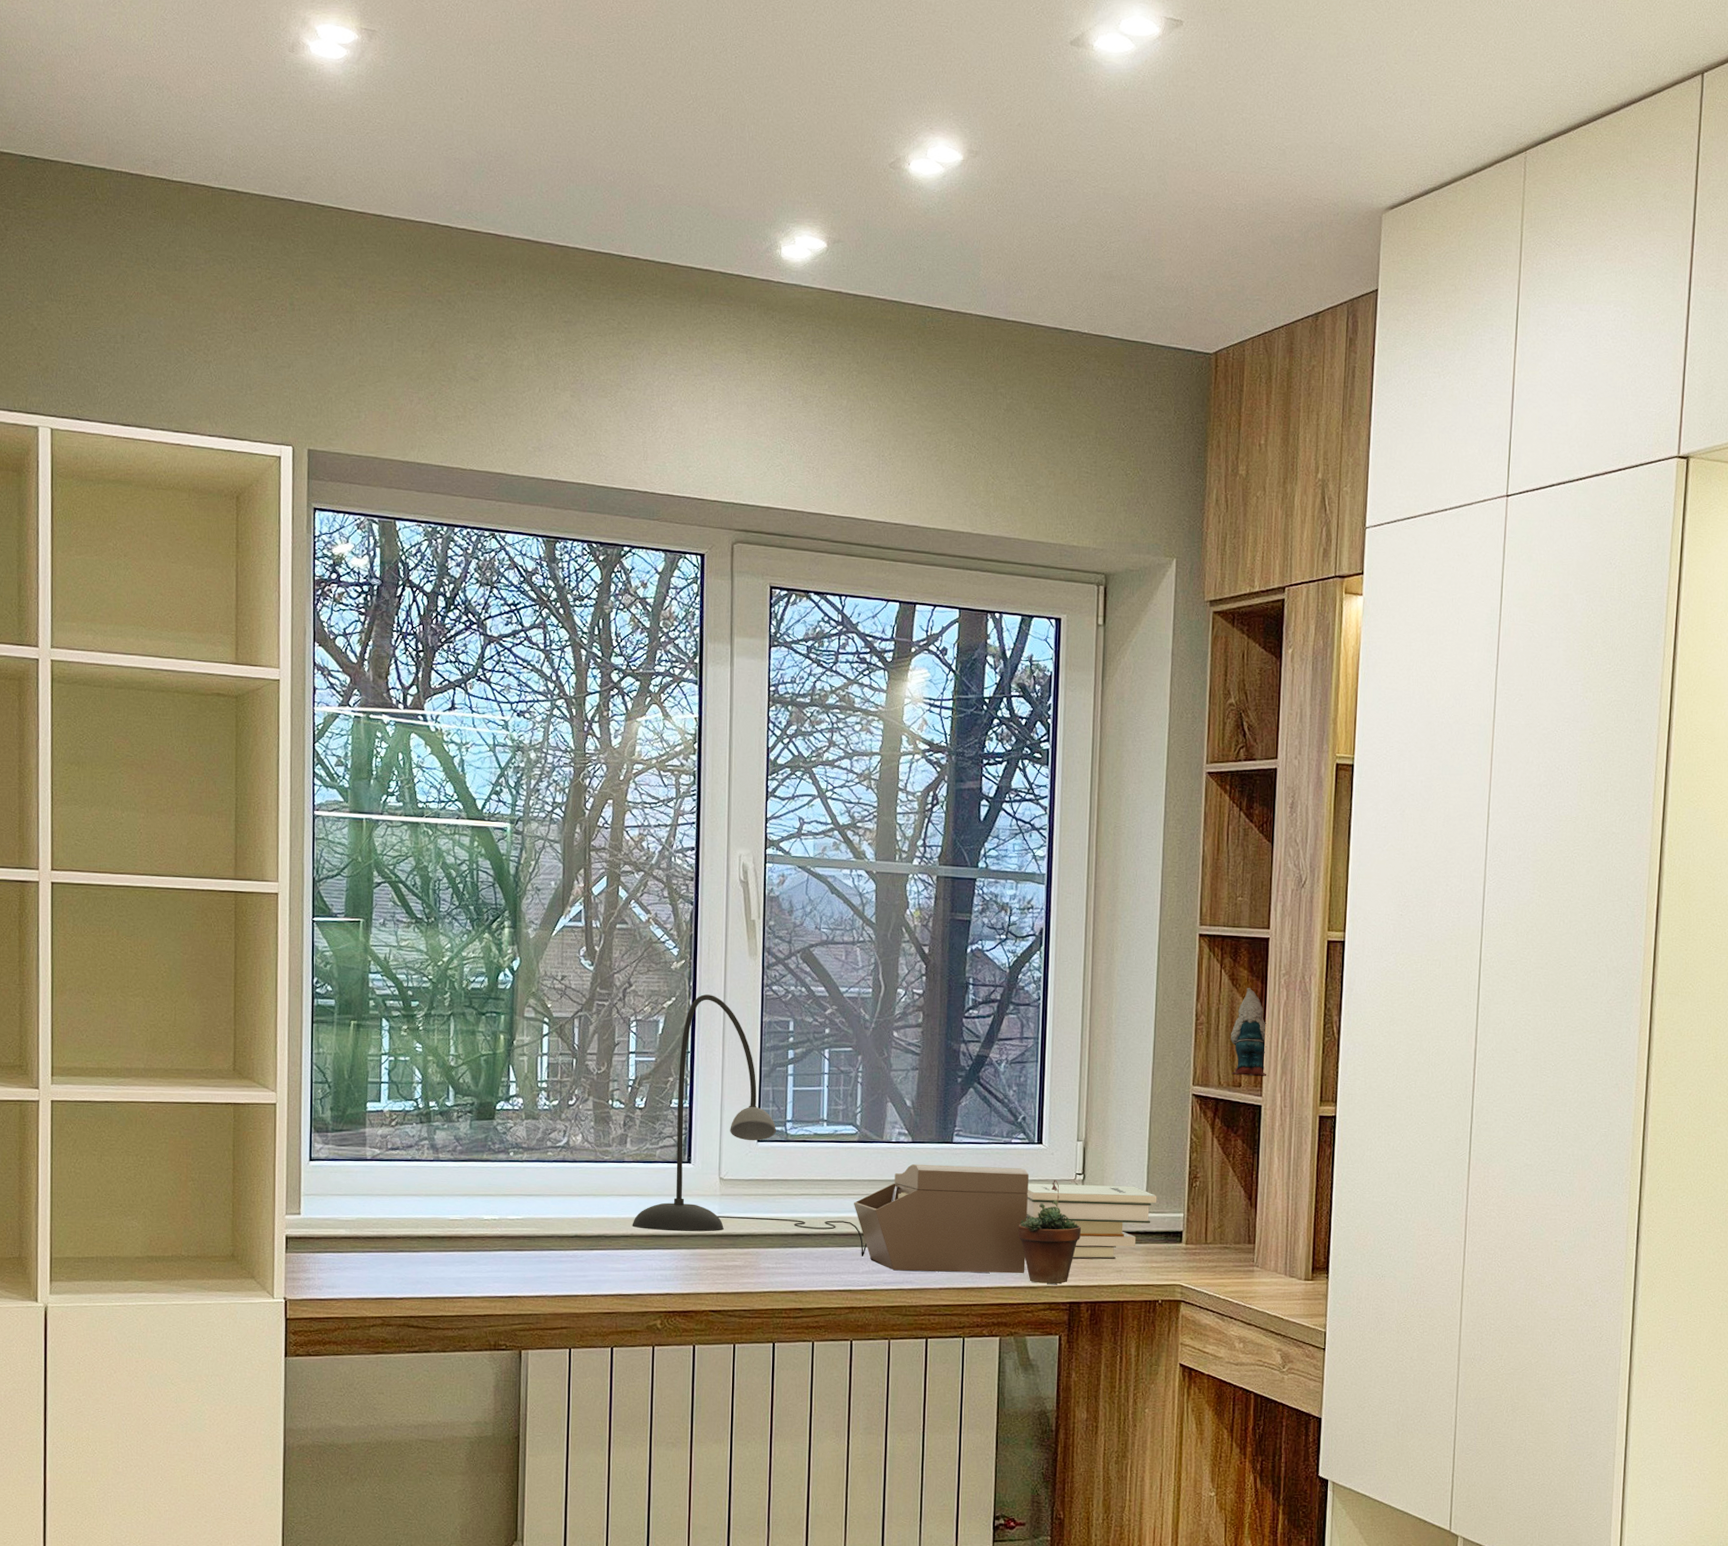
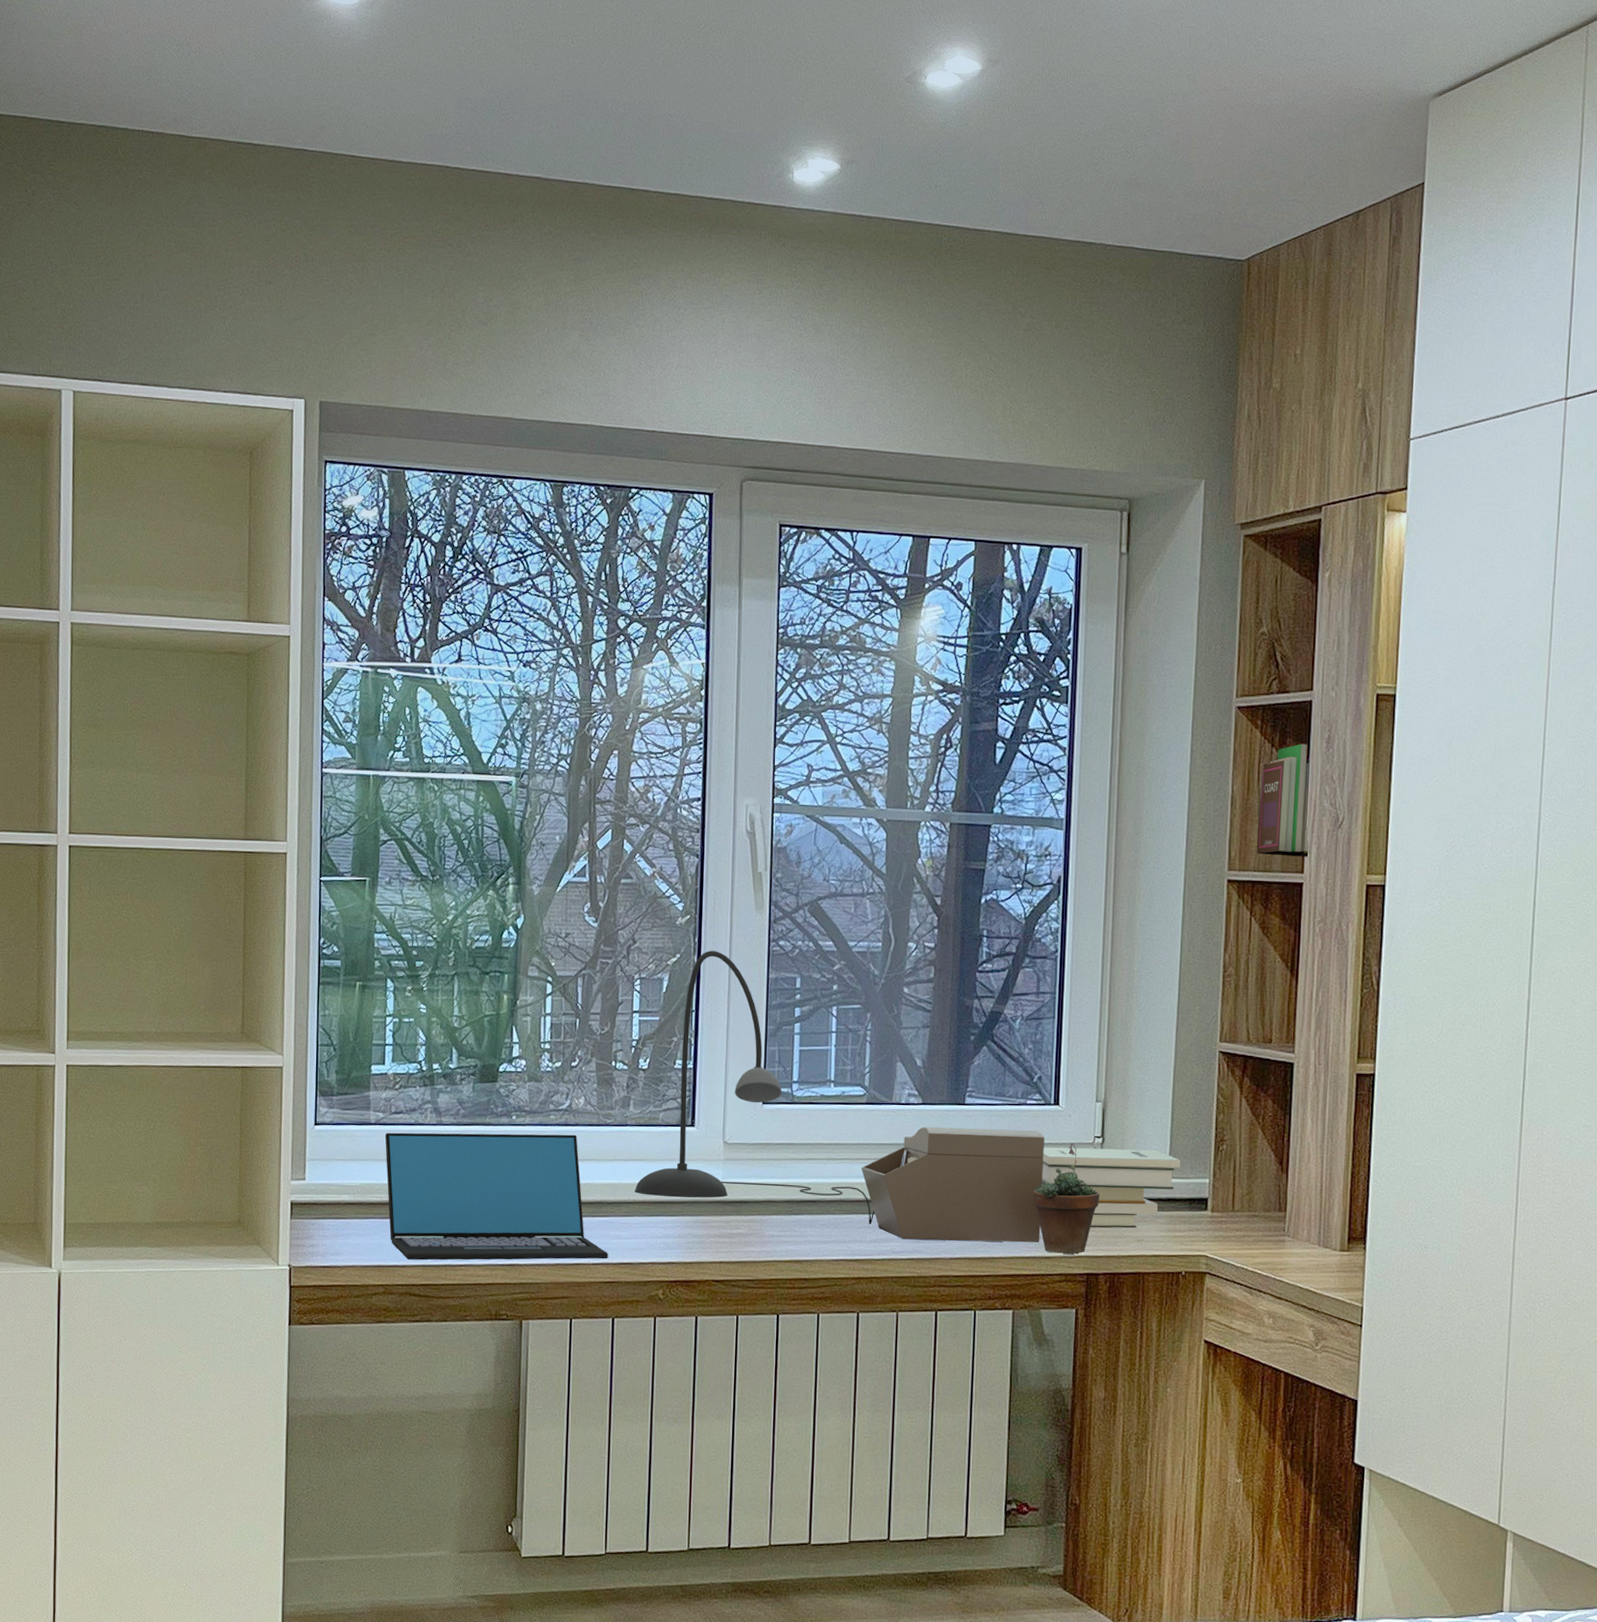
laptop: none [382,1168,607,1293] -> present [385,1132,608,1260]
books: none [1225,808,1274,914] -> present [1256,744,1309,857]
decorative figurine: present [1231,988,1267,1076] -> none [1261,937,1301,1031]

